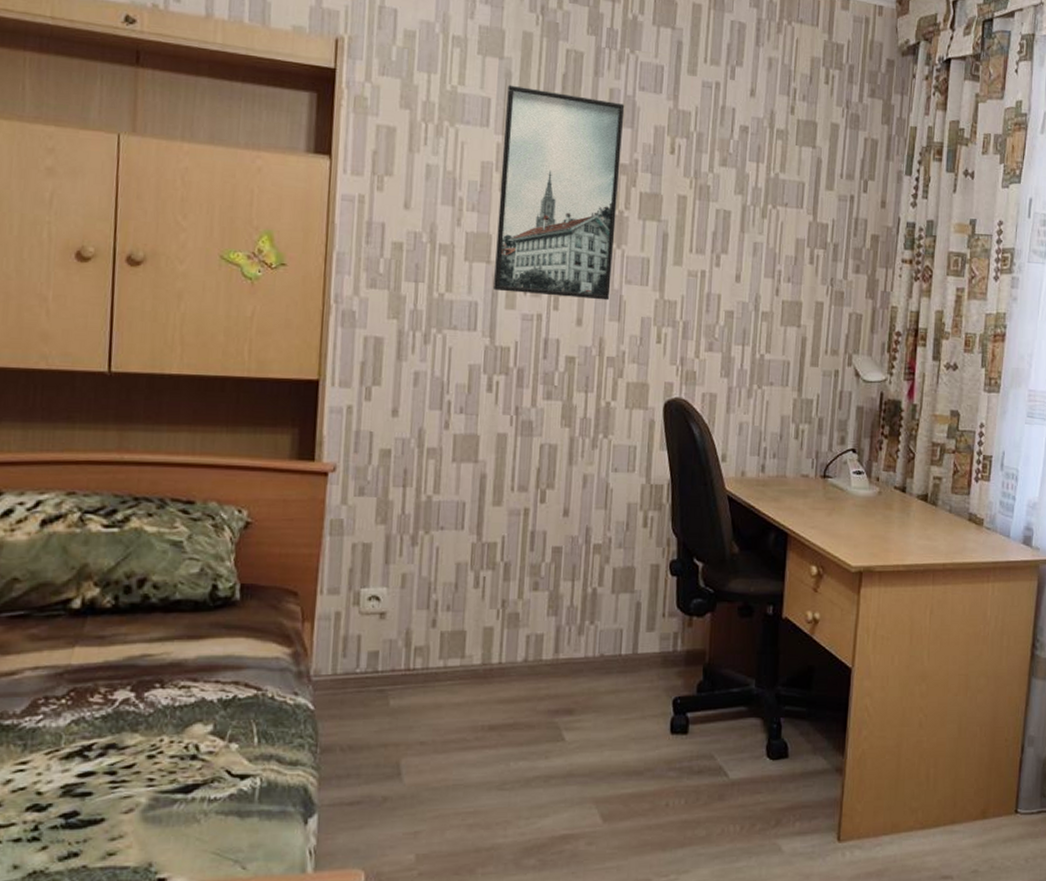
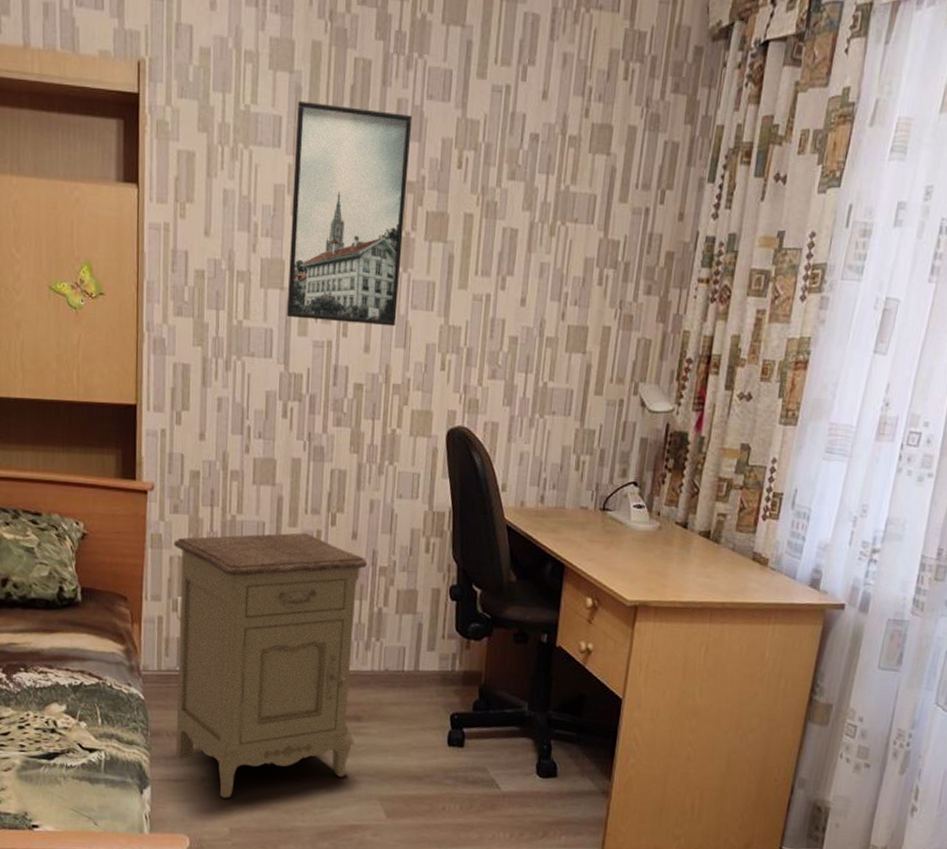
nightstand: none [352,512,581,819] -> present [173,532,368,798]

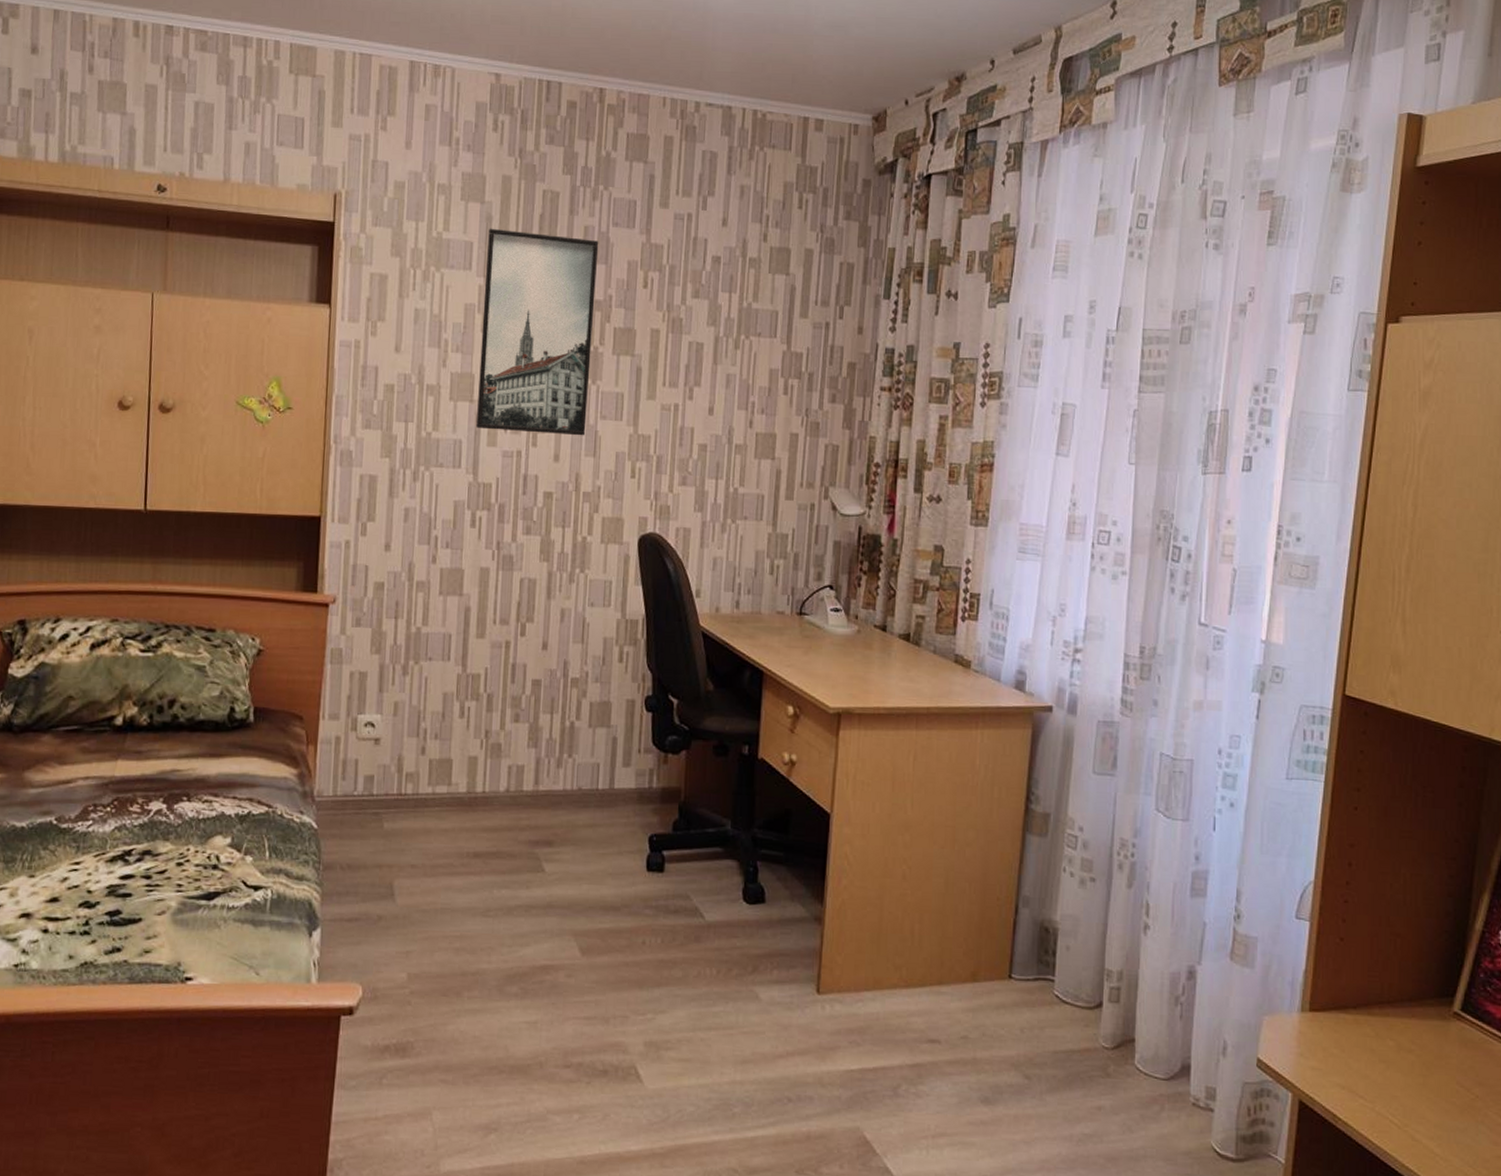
nightstand: present [173,532,368,798] -> none [350,644,559,939]

